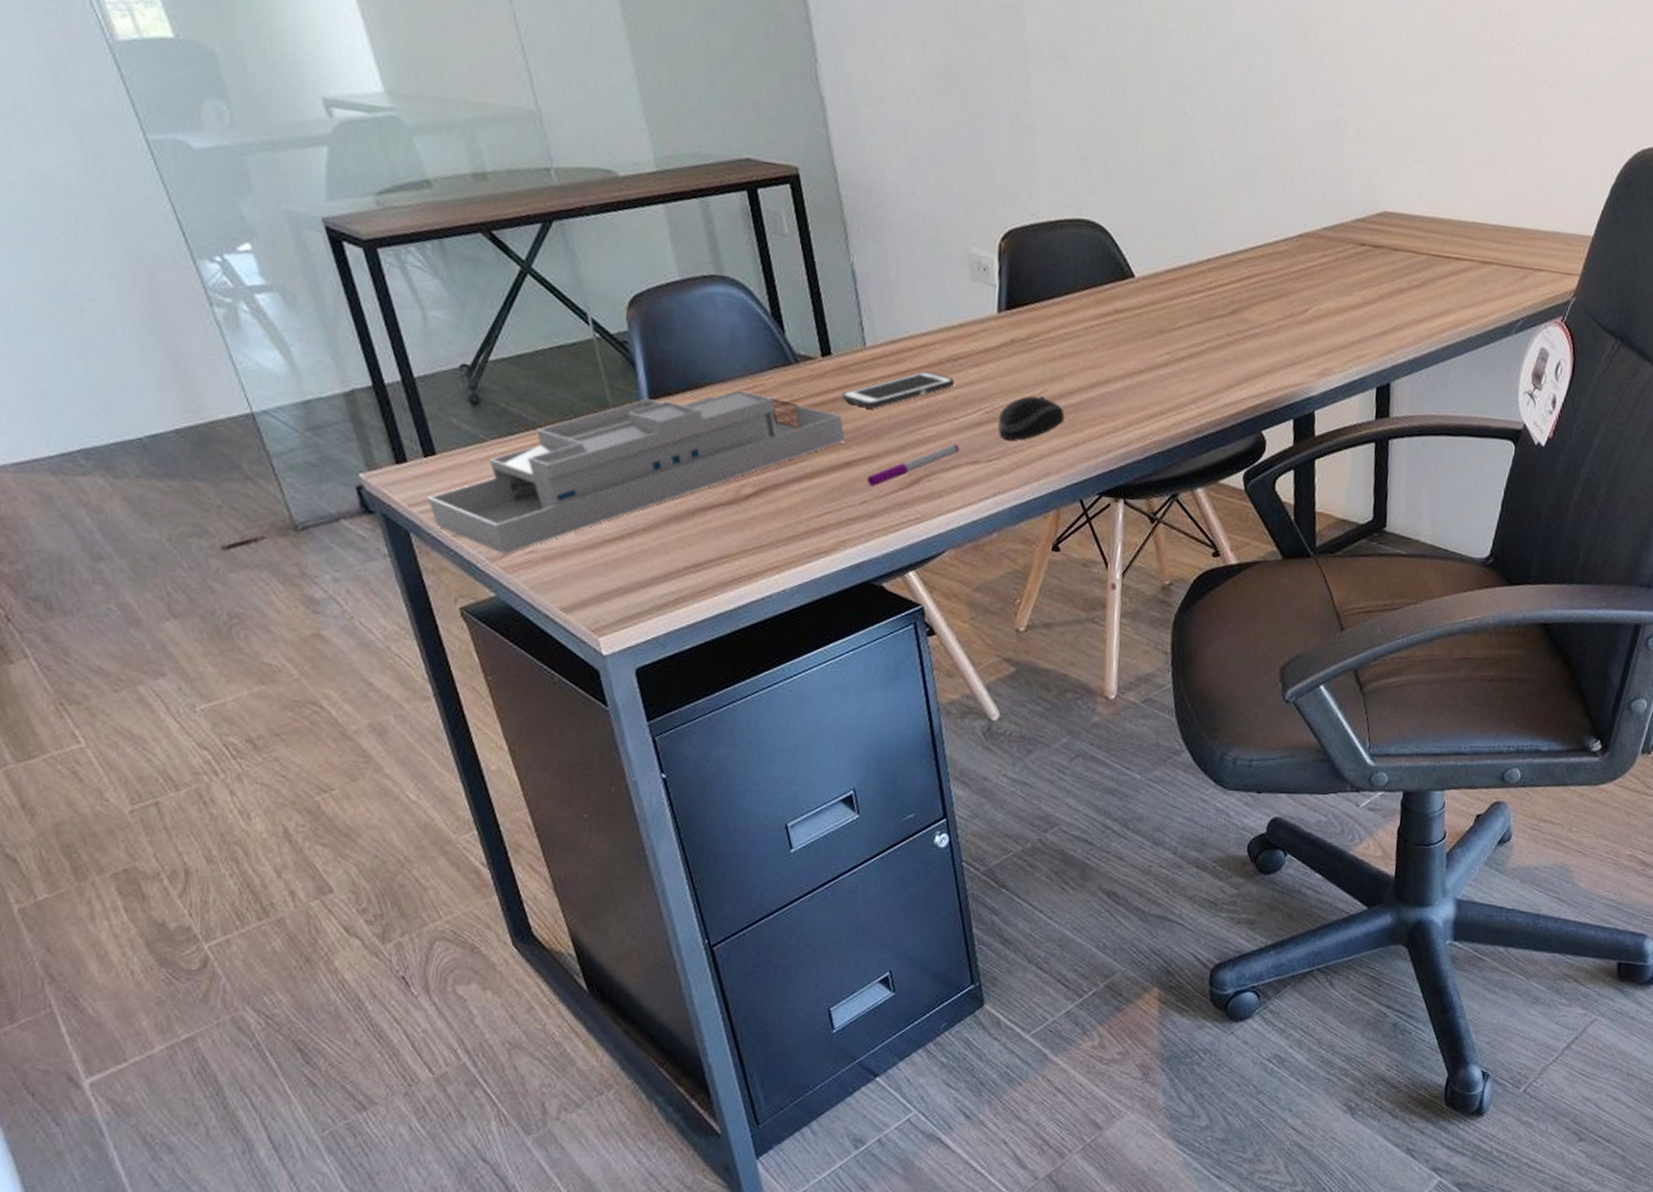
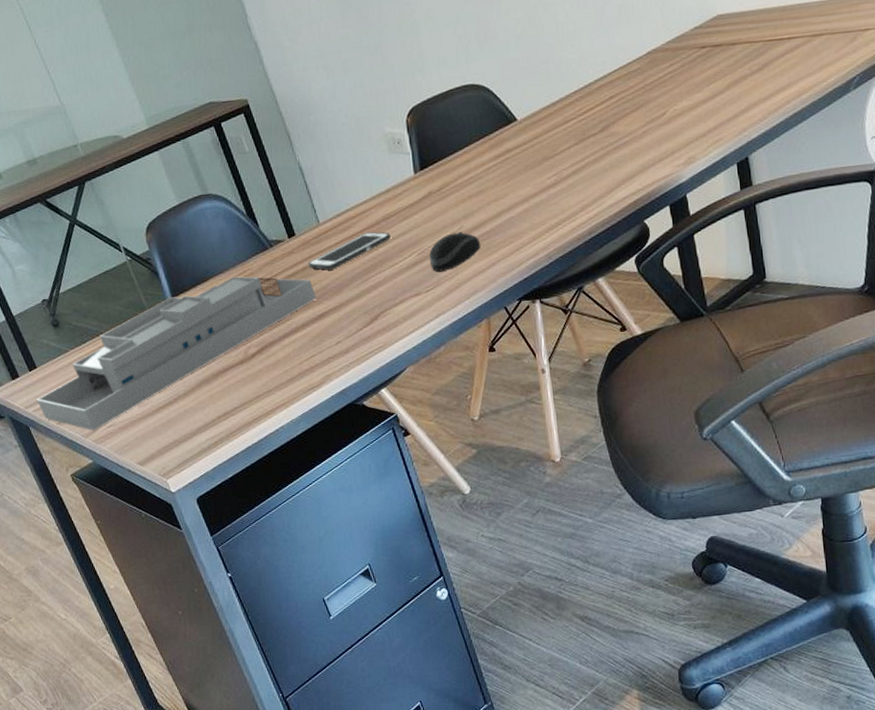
pen: present [866,443,960,488] -> none [337,283,404,330]

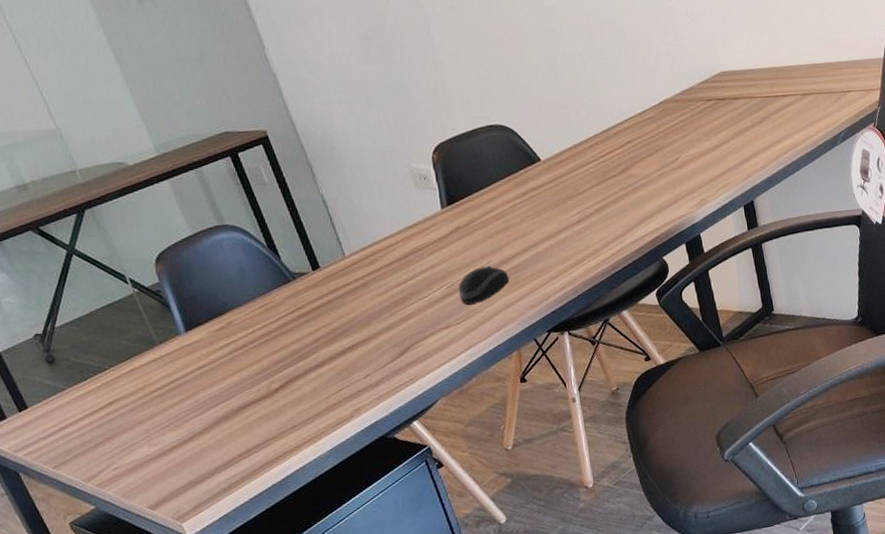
desk organizer: present [36,276,317,431] -> none [28,309,344,474]
cell phone: present [308,231,391,270] -> none [334,265,419,303]

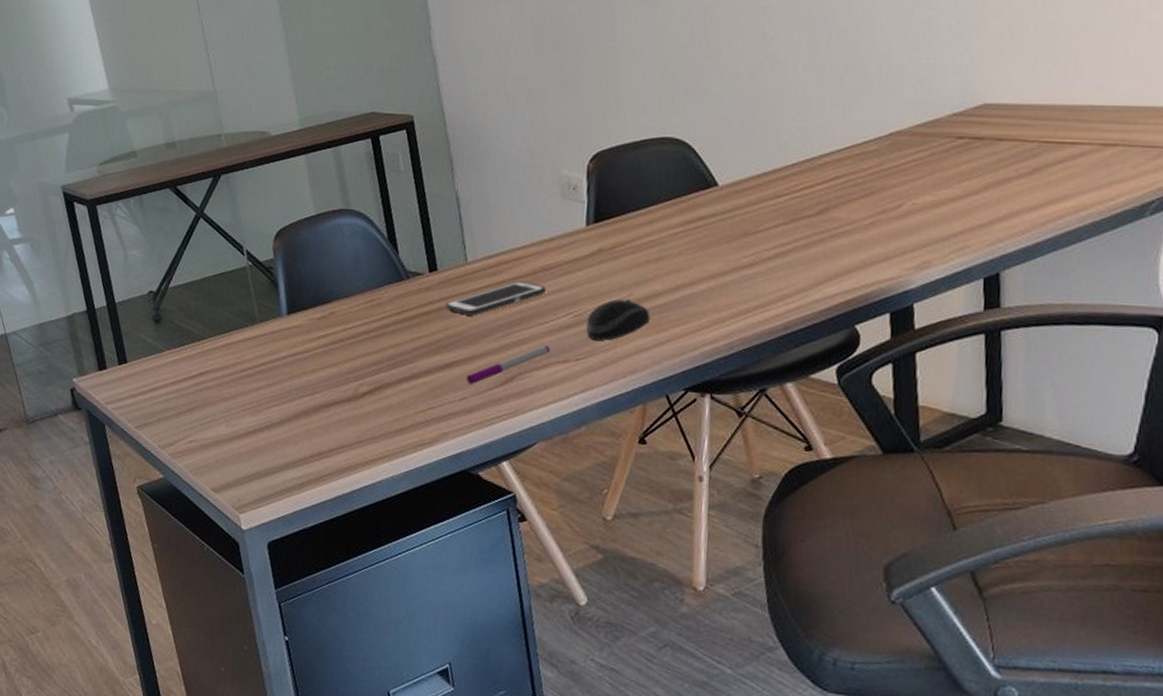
cell phone: none [334,265,419,303] -> present [445,281,546,316]
pen: none [366,315,434,363] -> present [465,344,551,386]

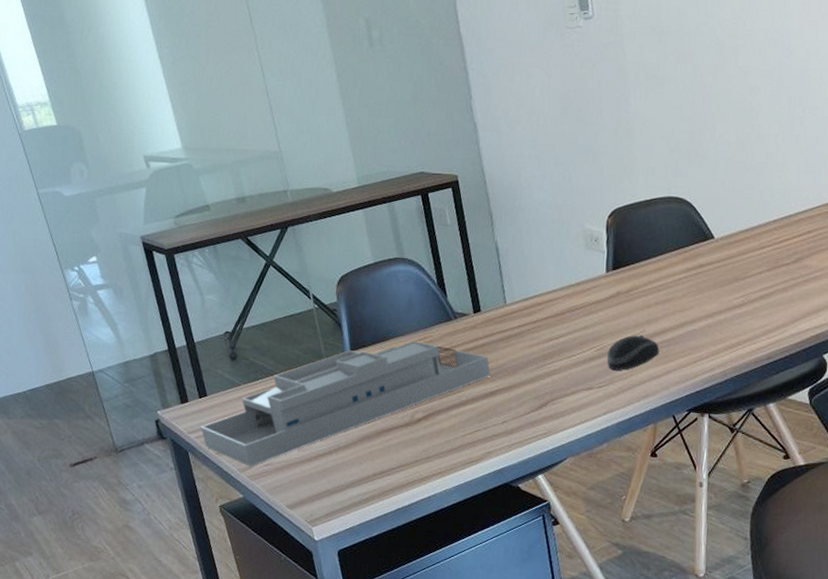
desk organizer: none [119,304,448,443] -> present [200,341,491,467]
cell phone: present [445,281,546,316] -> none [488,320,573,351]
pen: present [465,344,551,386] -> none [506,374,578,411]

